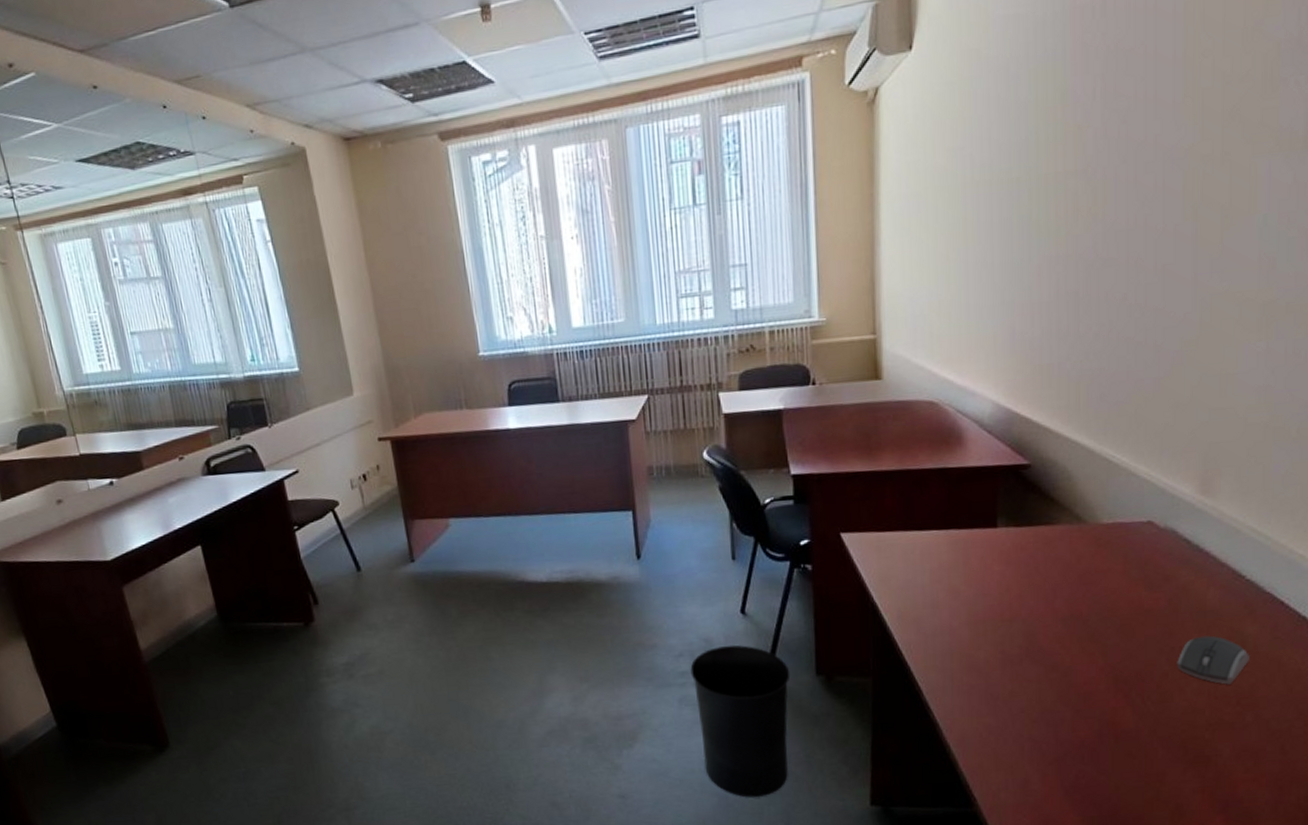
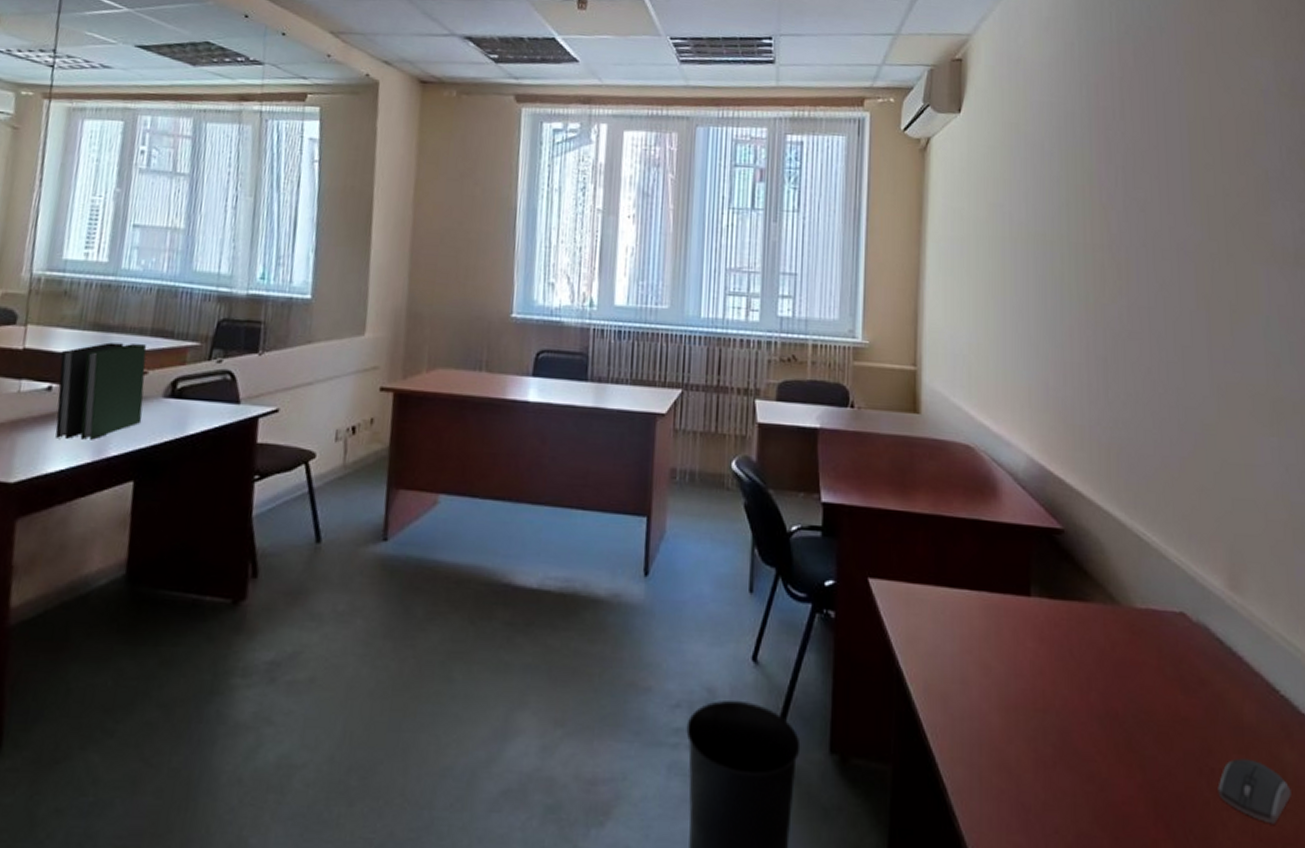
binder: none [109,435,192,521] -> present [55,342,147,440]

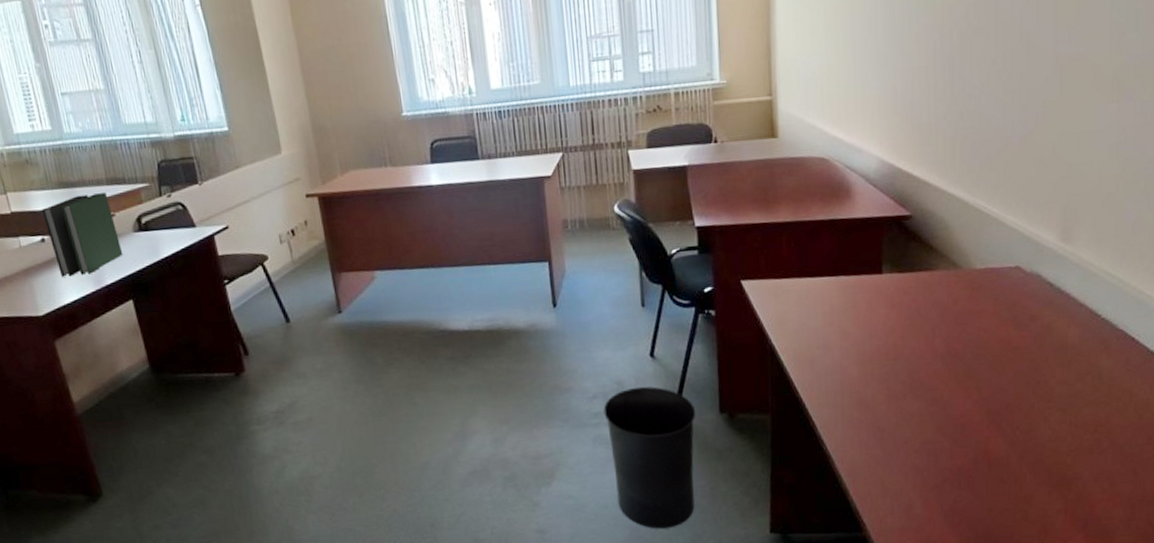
computer mouse: present [1217,758,1292,824] -> none [1042,369,1105,414]

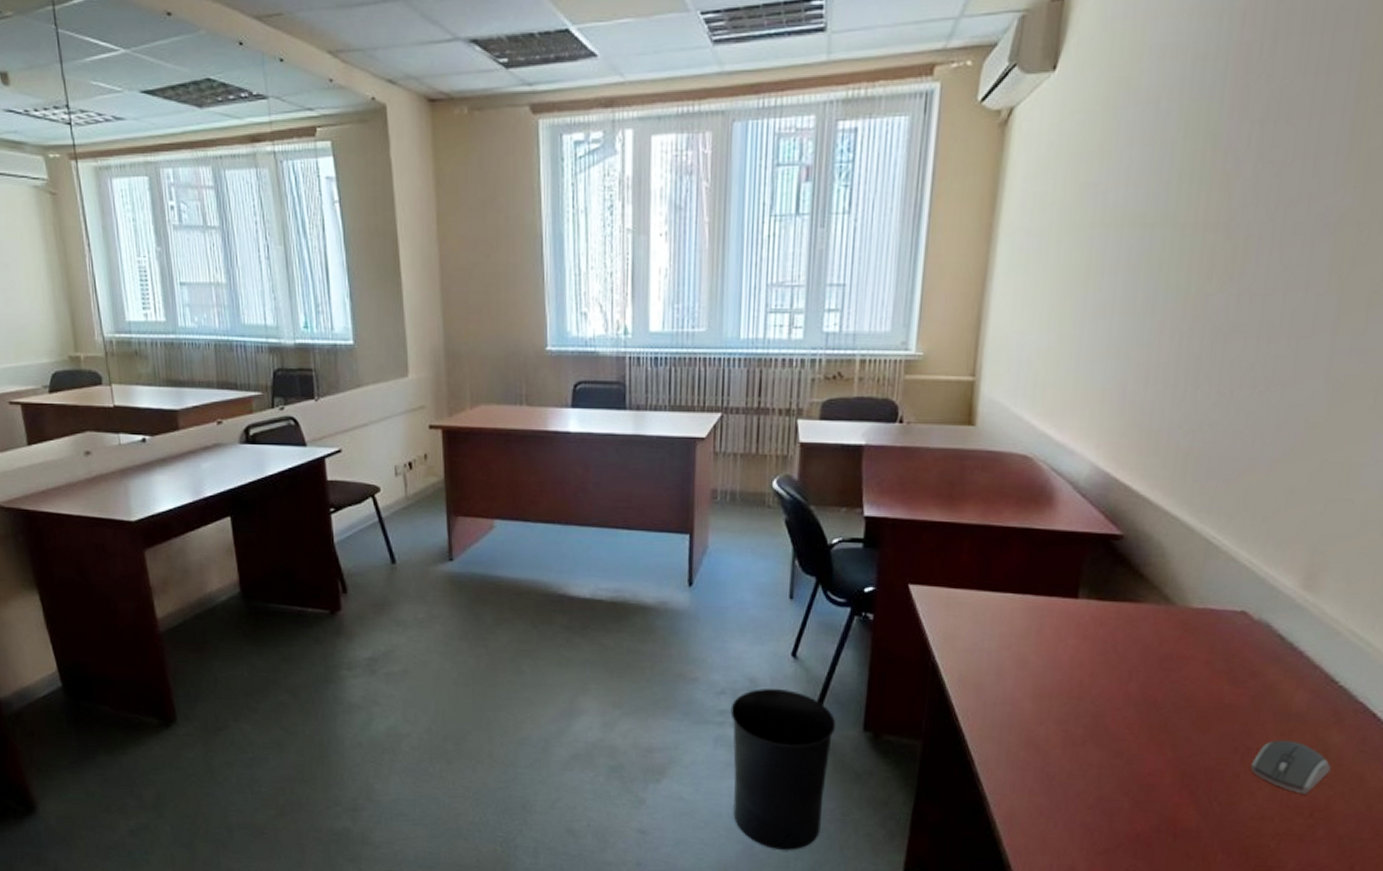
binder: present [41,193,123,277] -> none [145,396,226,483]
computer mouse: none [1042,369,1105,414] -> present [1250,740,1331,795]

